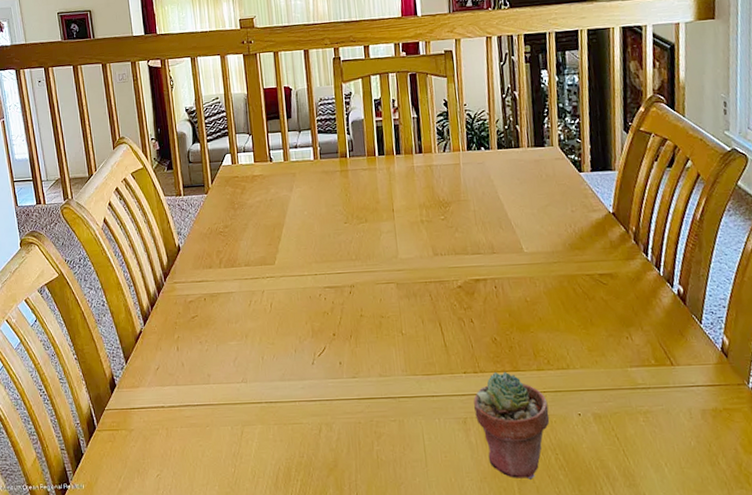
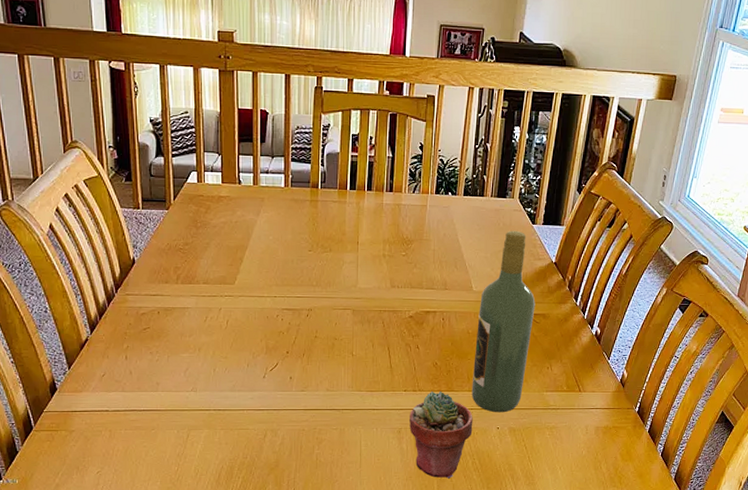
wine bottle: none [534,181,602,396] -> present [471,230,536,413]

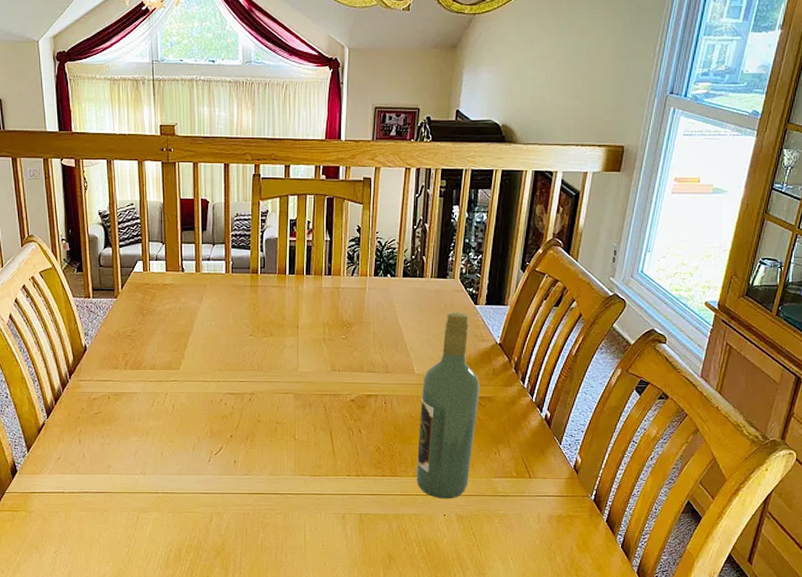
potted succulent: present [409,391,473,479] -> none [353,476,418,566]

